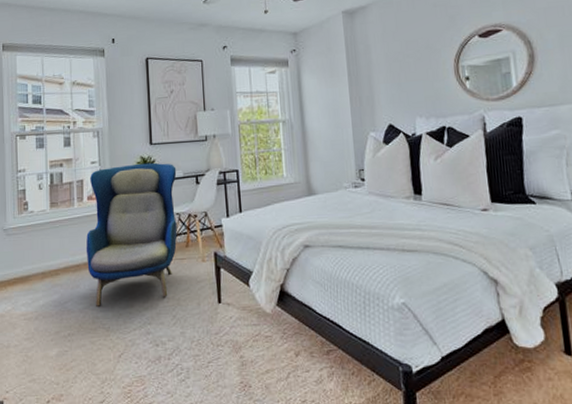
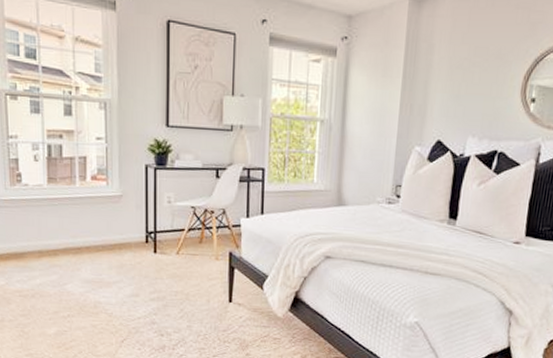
armchair: present [86,162,177,306] -> none [88,146,195,292]

